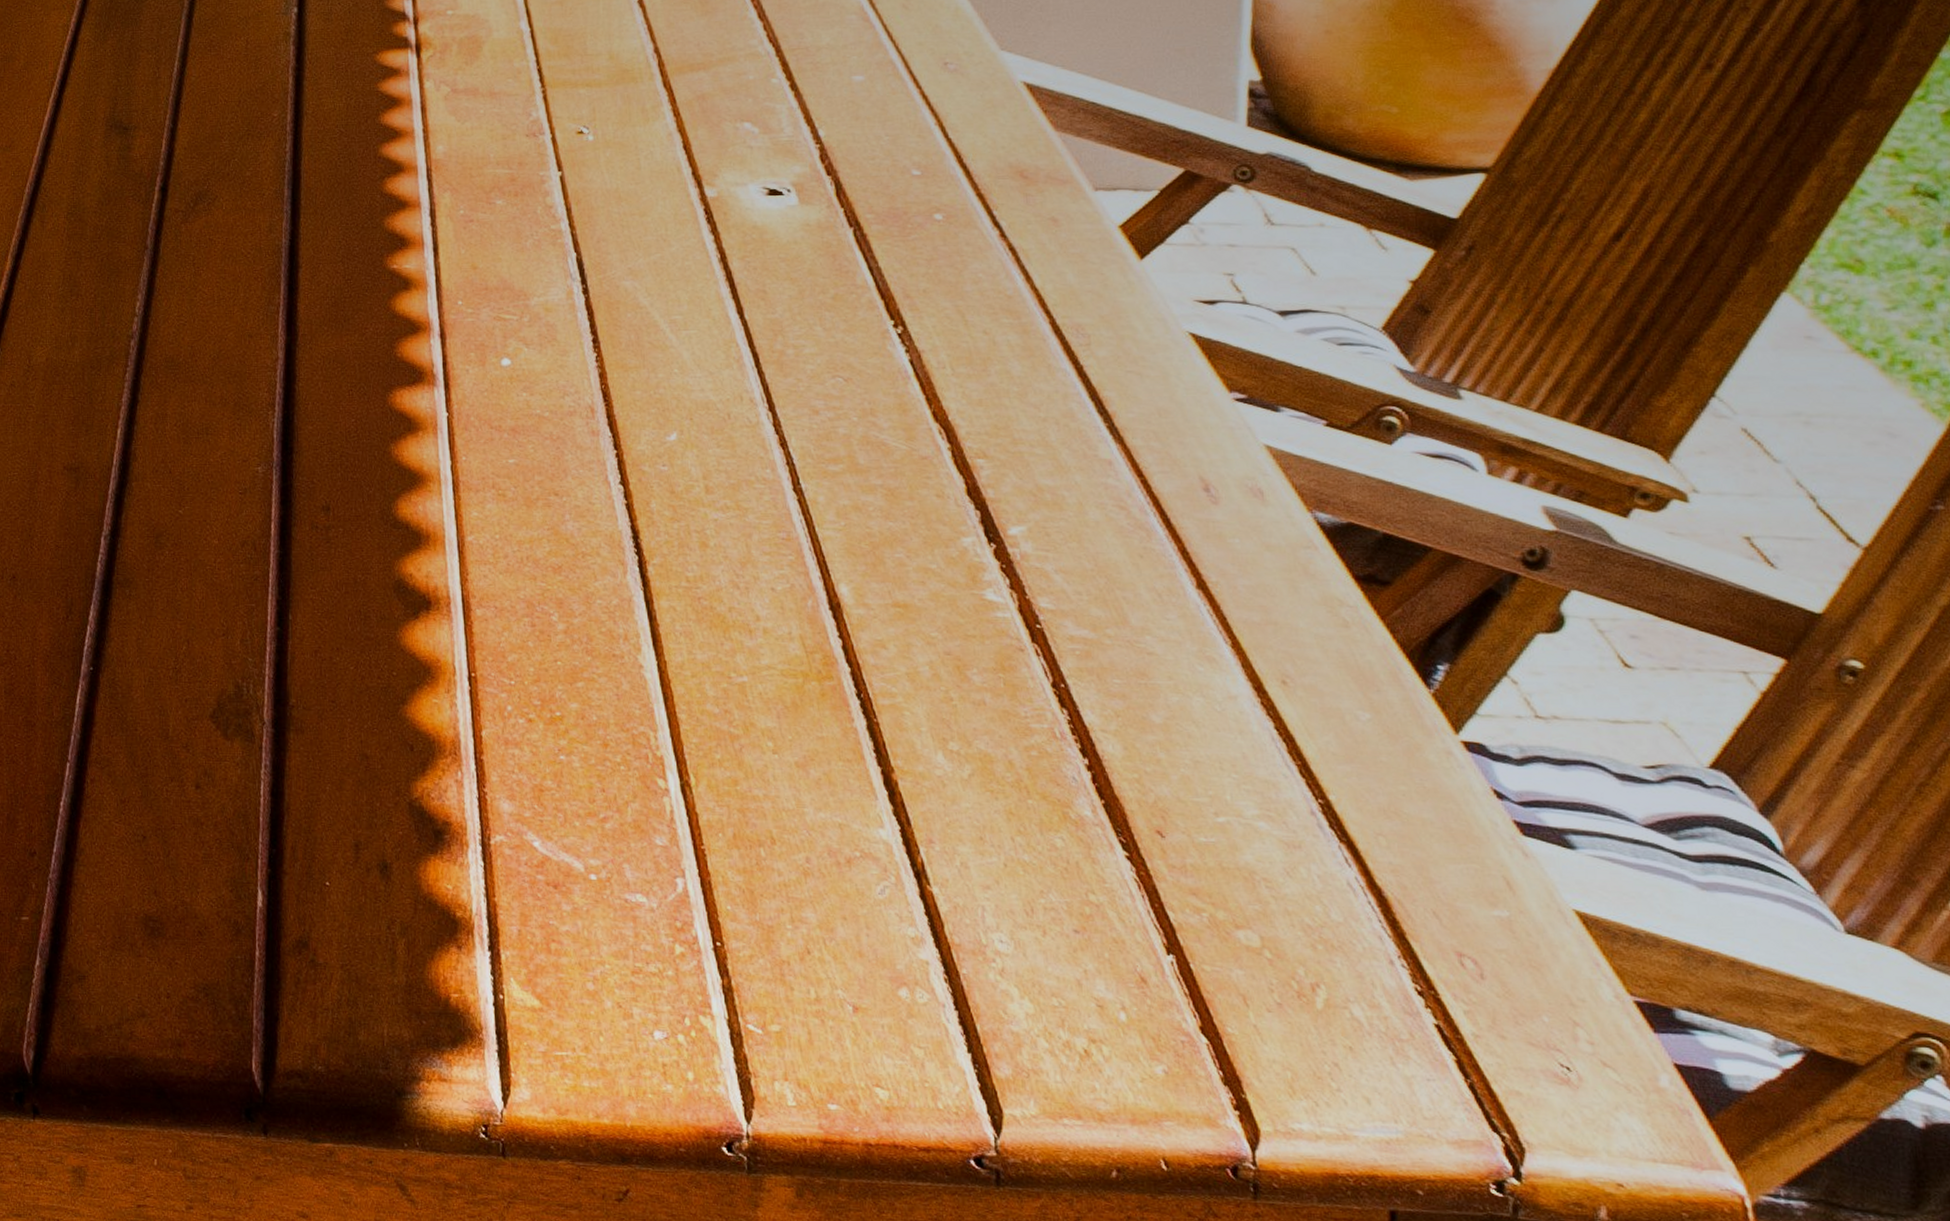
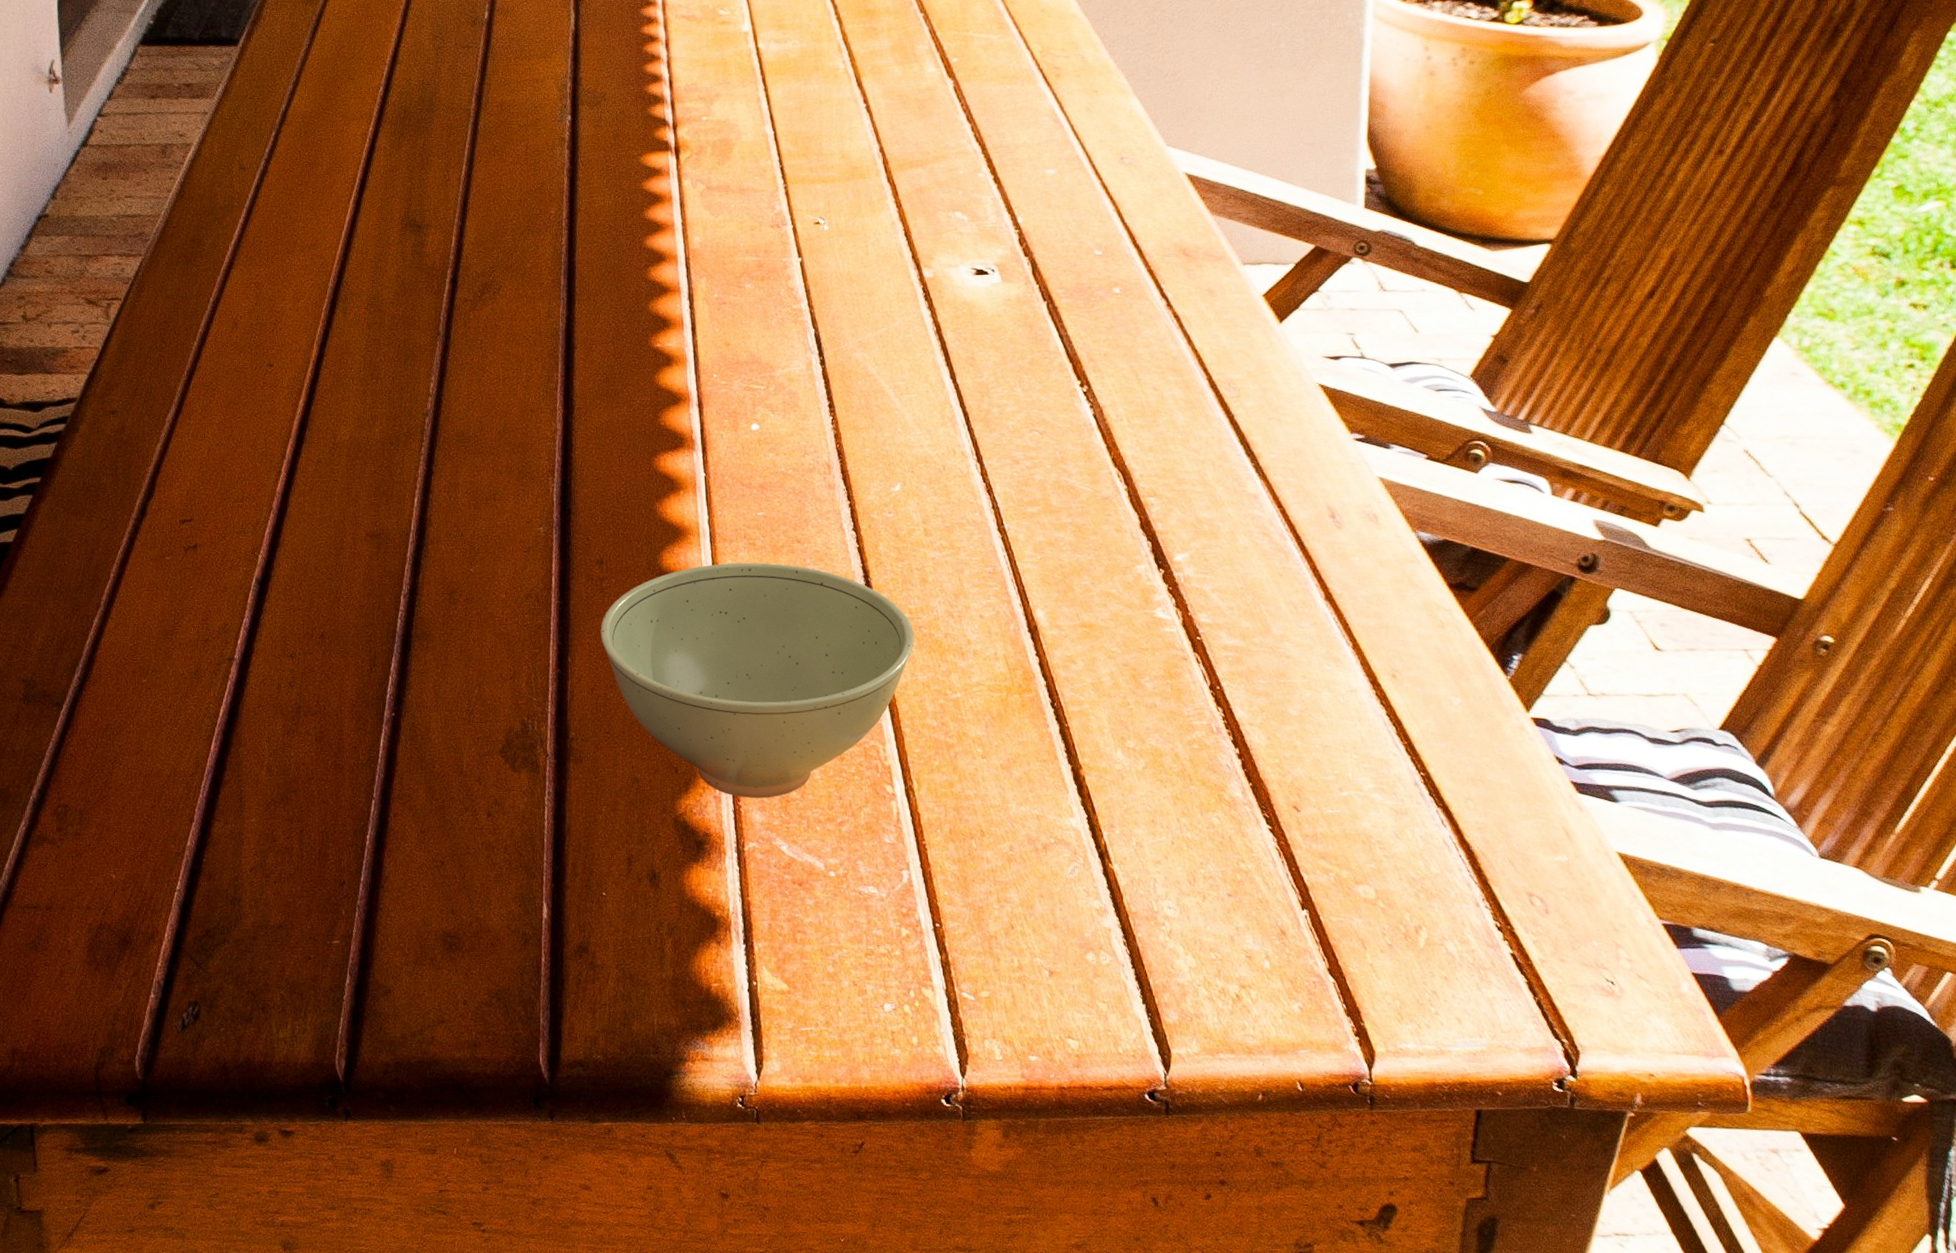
bowl: none [325,516,692,786] -> present [600,562,914,799]

